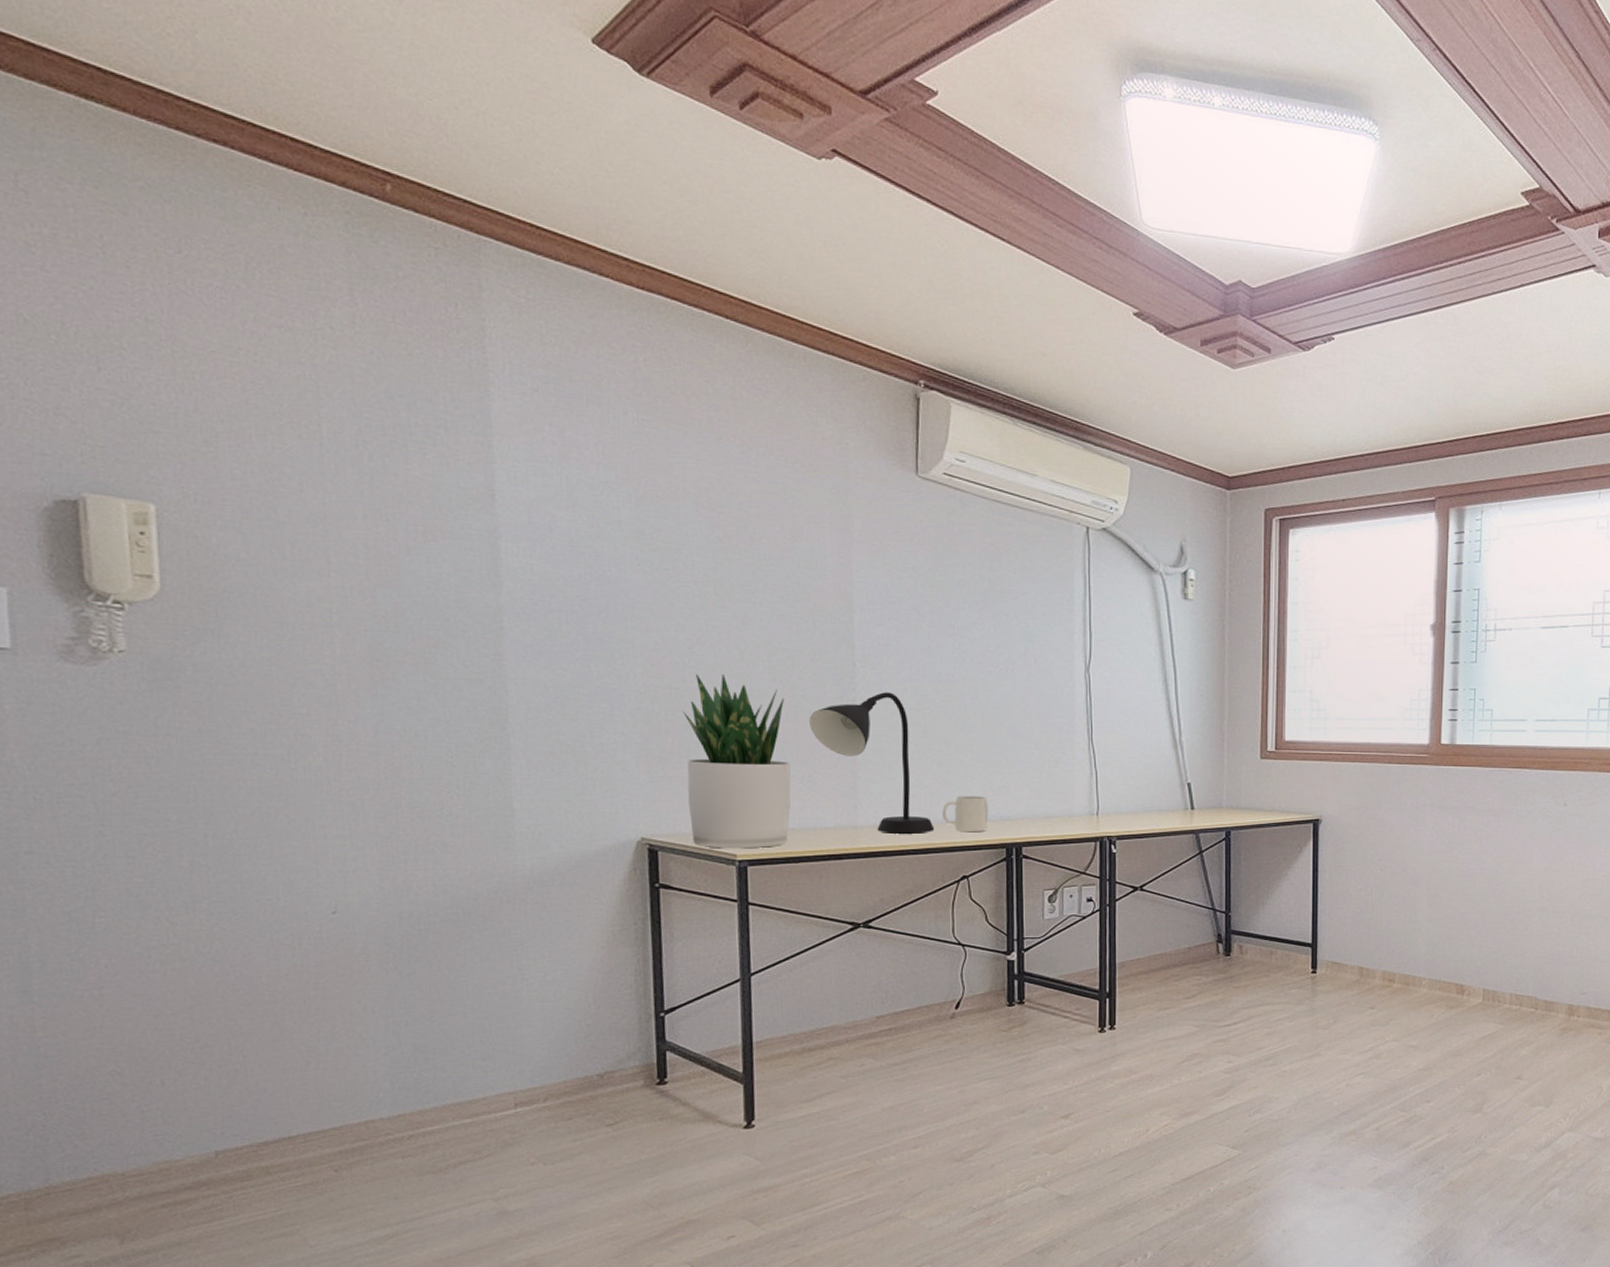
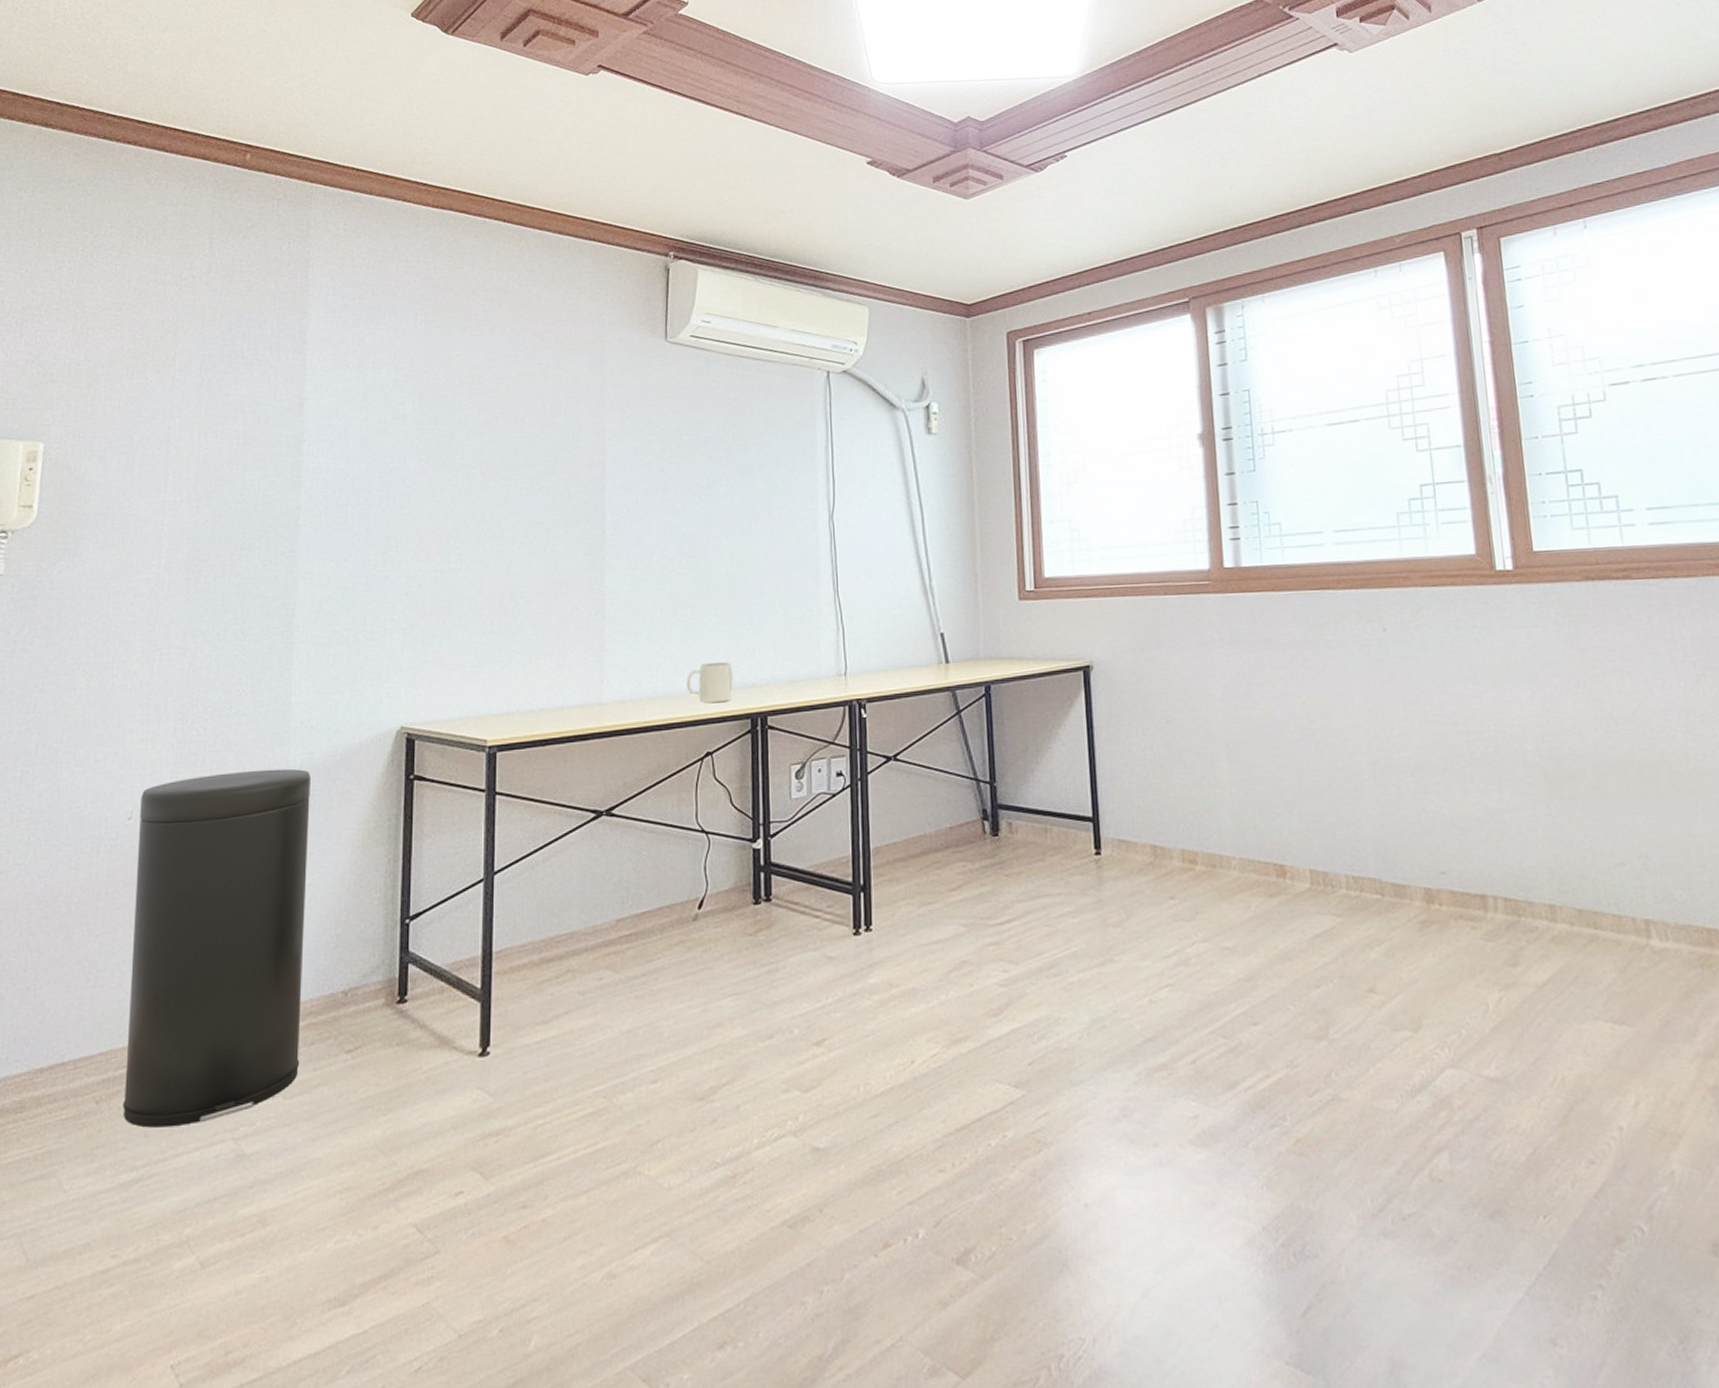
pedal bin: none [345,872,557,1191] -> present [123,768,310,1128]
planter: present [682,674,791,849] -> none [445,553,541,735]
desk lamp: present [809,692,935,834] -> none [561,558,679,709]

